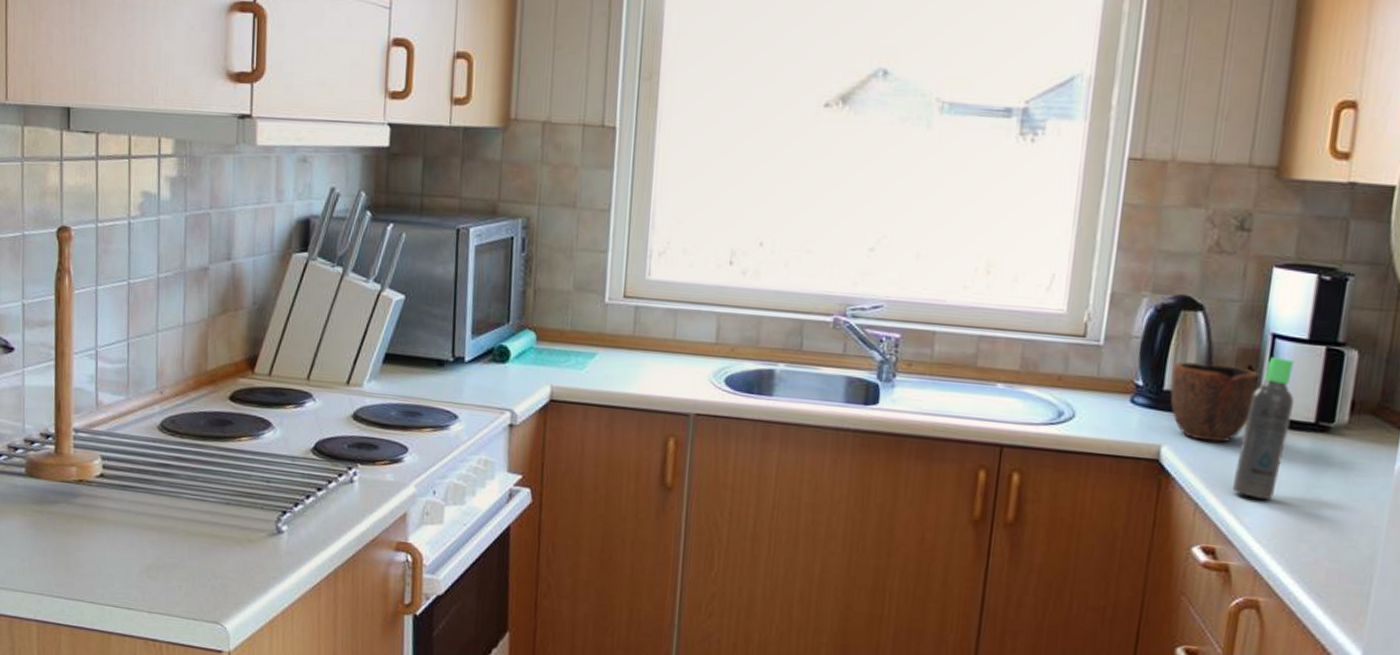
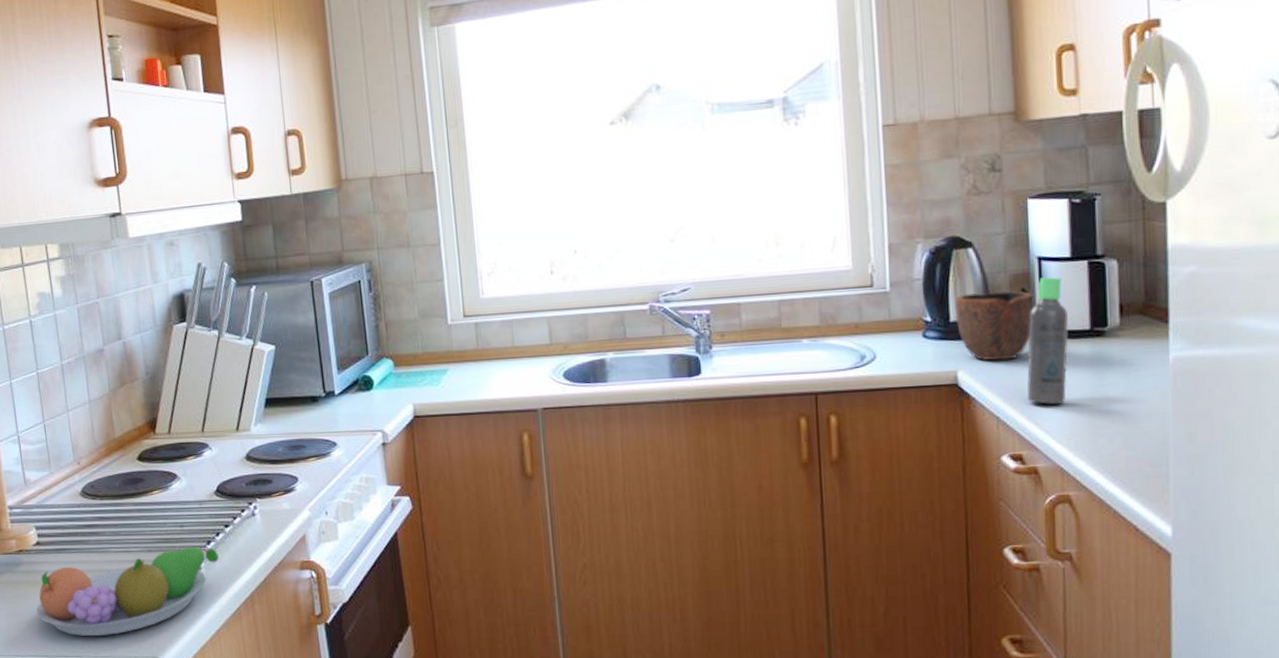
fruit bowl: none [88,506,305,591] -> present [36,547,219,636]

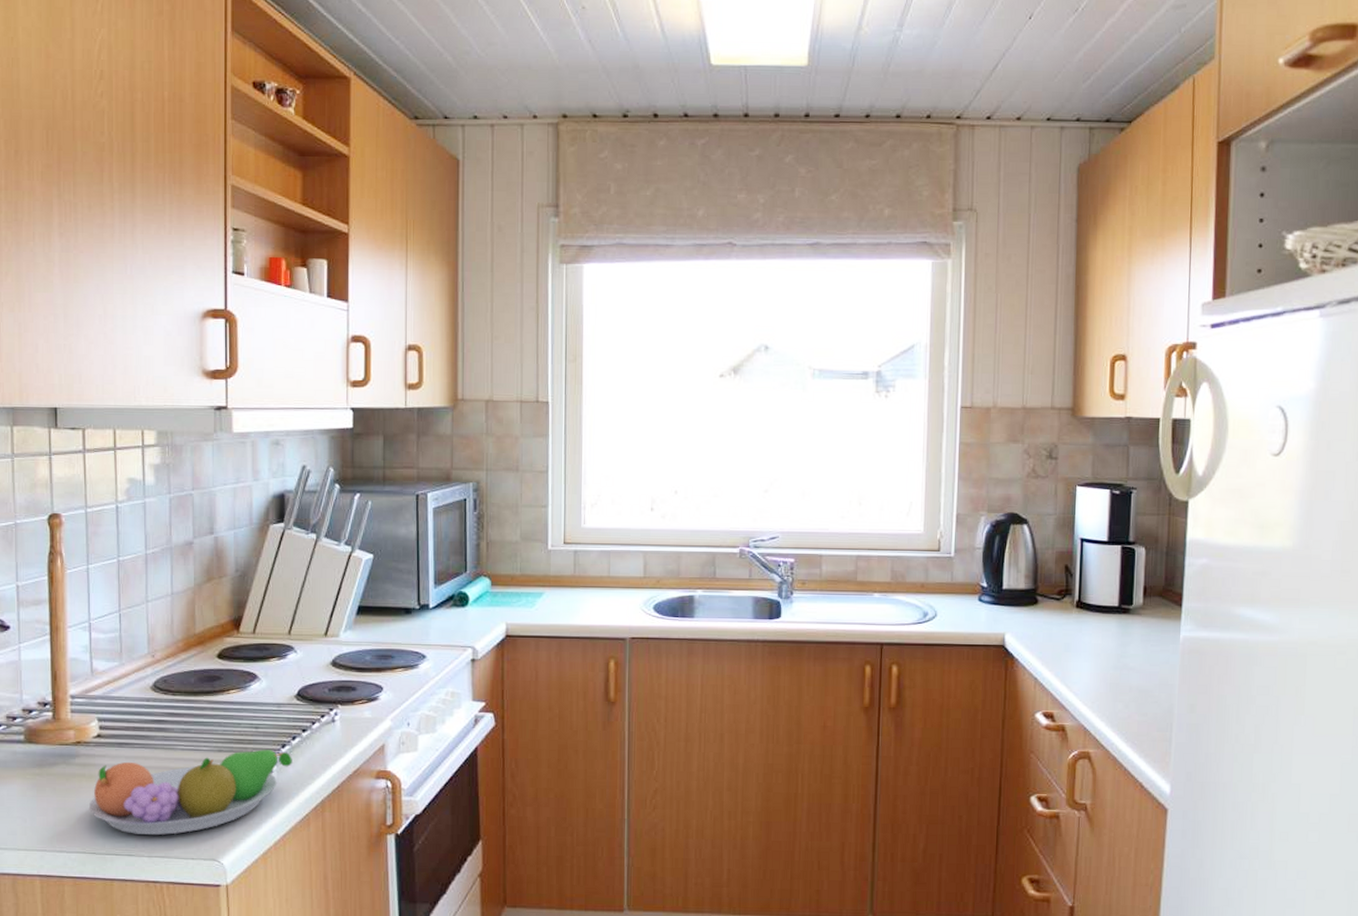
bowl: present [954,291,1034,361] -> none [1008,565,1074,628]
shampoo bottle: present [1026,277,1069,404] -> none [1061,557,1102,670]

